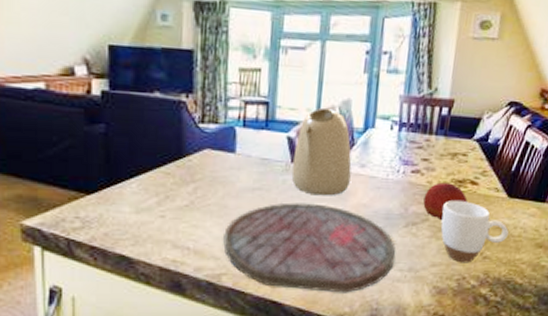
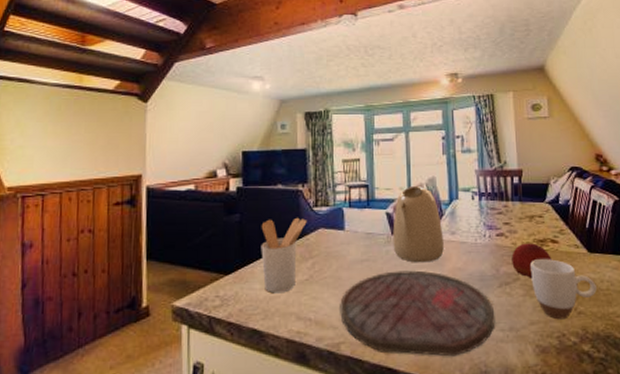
utensil holder: none [131,133,190,219] -> present [261,217,307,294]

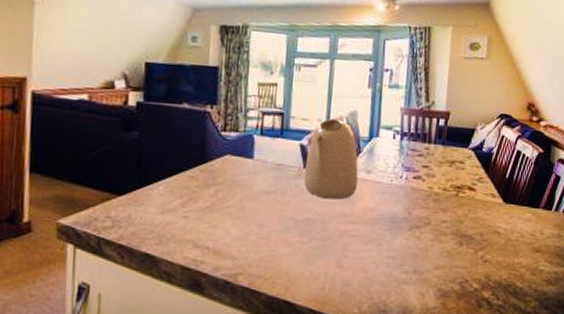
utensil holder: present [261,217,307,294] -> none [159,140,213,219]
cutting board: present [340,270,495,357] -> none [240,205,401,295]
fruit: present [512,243,552,278] -> none [425,188,466,224]
mug: present [531,259,597,320] -> none [442,205,506,267]

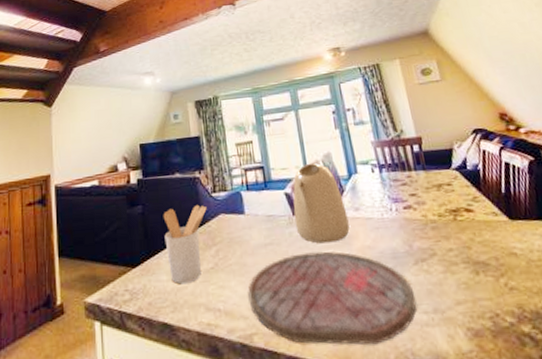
utensil holder: none [159,140,213,219] -> present [163,204,207,285]
cutting board: none [240,205,401,295] -> present [248,251,417,345]

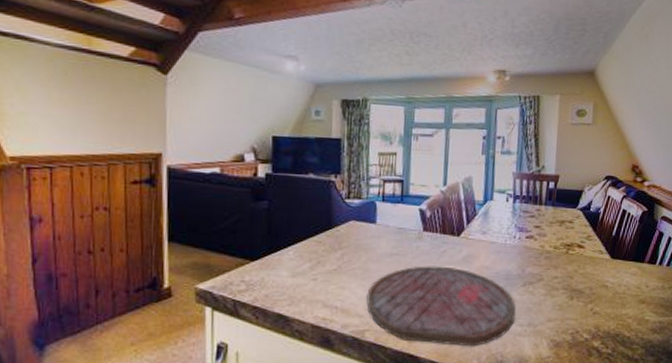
utensil holder: present [163,204,207,285] -> none [289,208,338,282]
kettle: present [293,163,350,244] -> none [423,184,475,260]

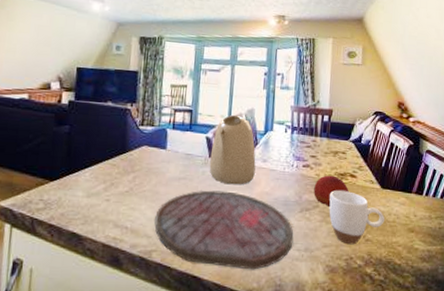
kettle: none [423,184,475,260] -> present [209,115,256,185]
fruit: none [538,246,576,279] -> present [314,175,349,206]
mug: none [554,262,614,318] -> present [329,190,385,245]

